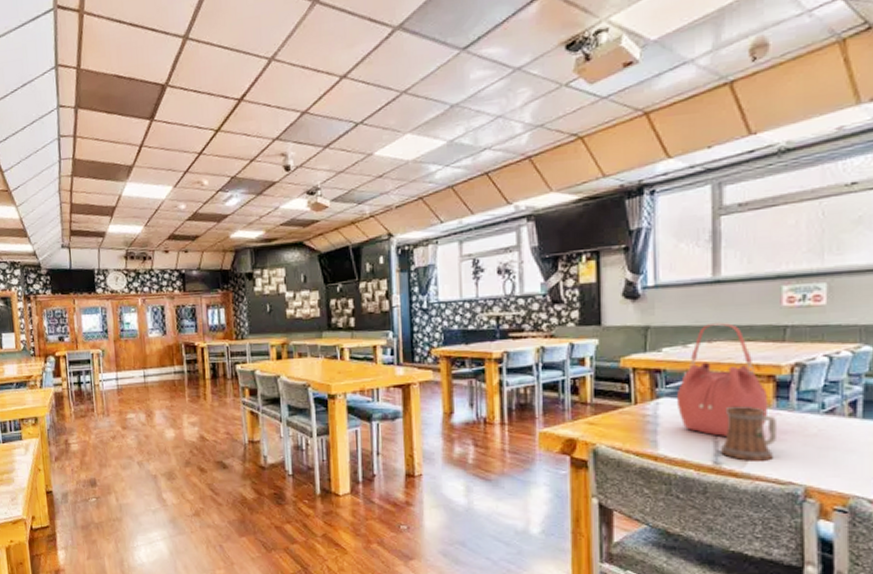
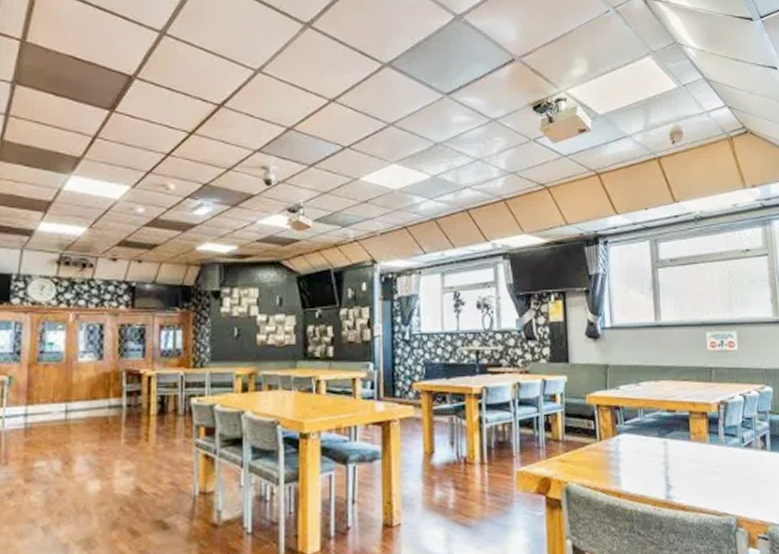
handbag: present [676,322,769,436] -> none [633,363,705,471]
beer mug: present [721,405,778,461] -> none [671,440,713,494]

